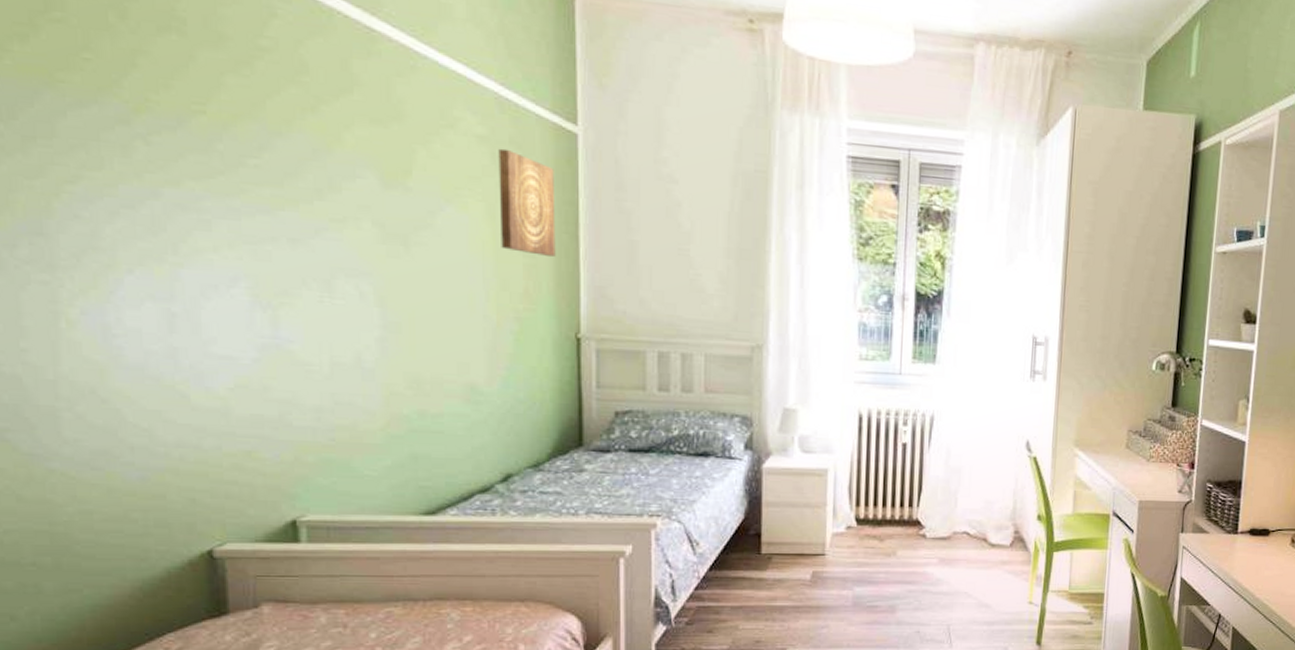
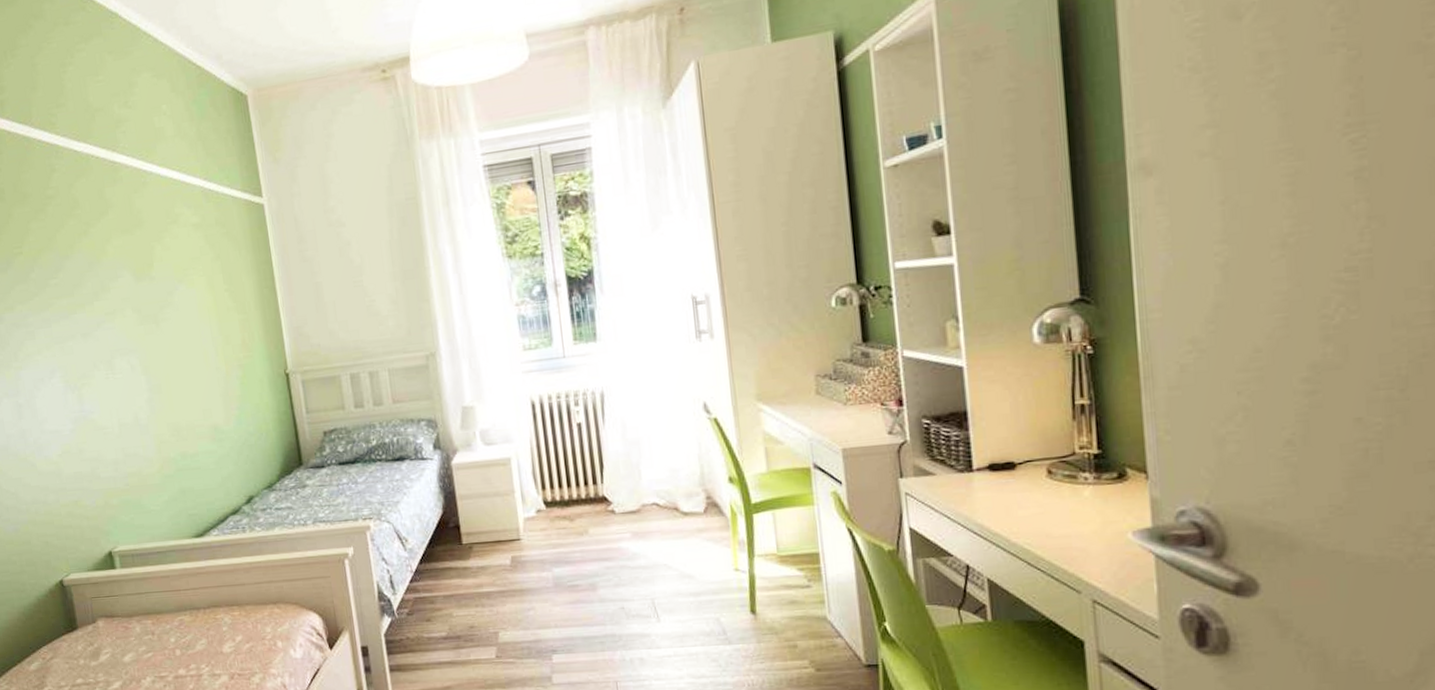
wall art: present [498,148,556,257] -> none [209,229,261,311]

